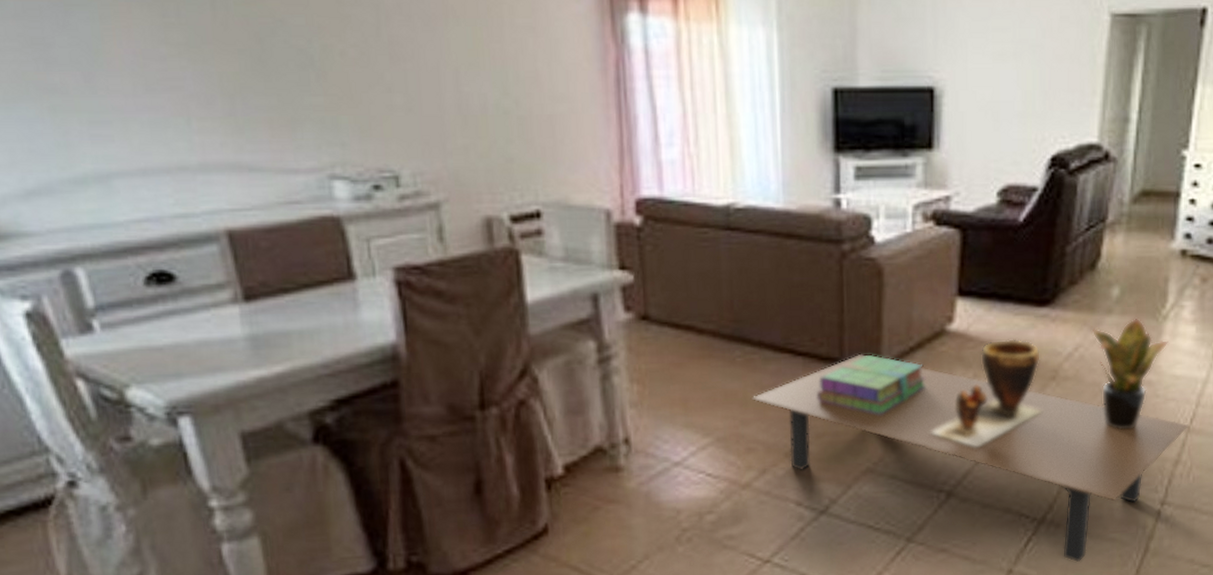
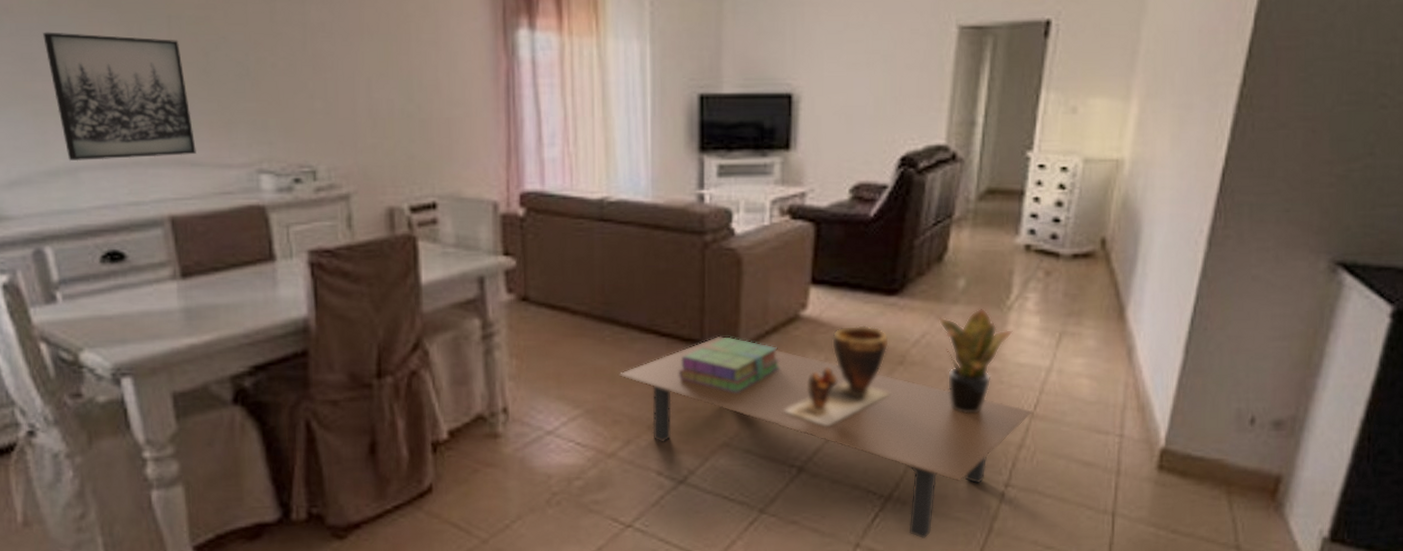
wall art: none [57,12,255,167] -> present [43,32,196,162]

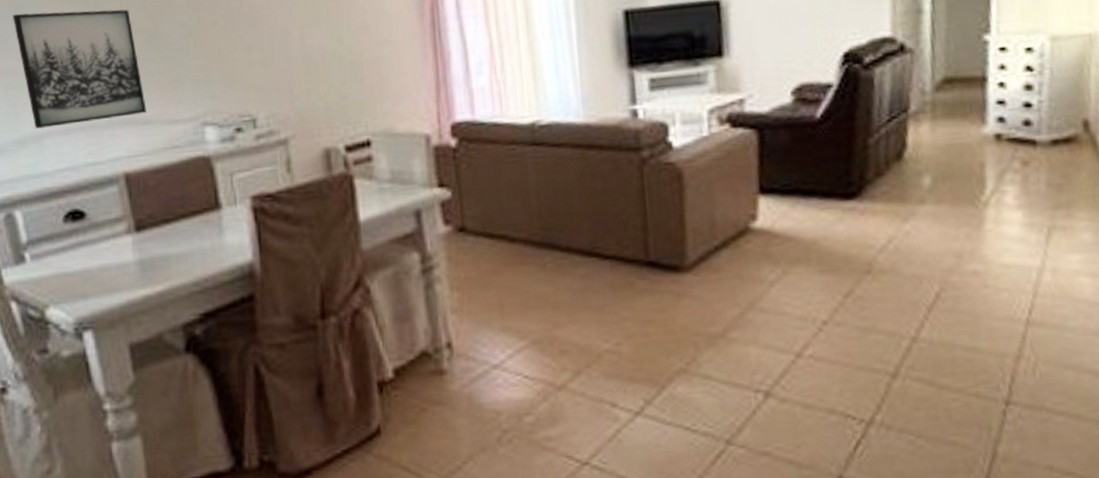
coffee table: present [618,335,1032,538] -> none [563,254,1027,467]
stack of books: present [678,336,780,393] -> none [625,255,735,315]
clay pot: present [784,325,890,427] -> none [743,233,859,346]
potted plant: present [938,308,1013,414] -> none [905,206,993,324]

